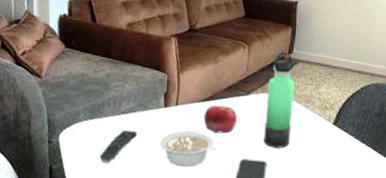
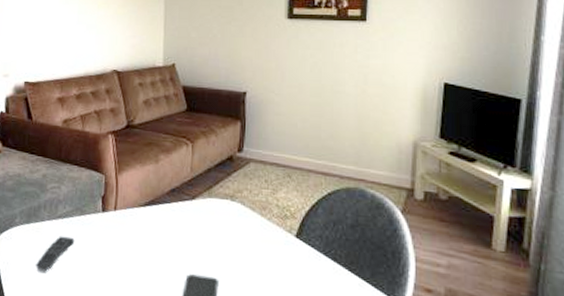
legume: present [160,131,216,167] -> none [99,239,159,281]
fruit: present [203,105,237,134] -> none [144,210,182,244]
thermos bottle: present [263,51,295,148] -> none [213,149,247,264]

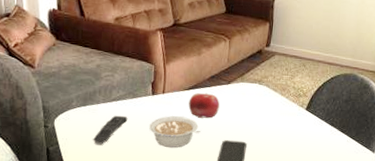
legume: none [99,239,159,281] -> present [149,116,200,147]
fruit: none [144,210,182,244] -> present [188,93,219,118]

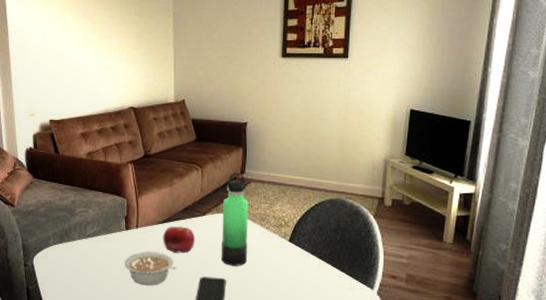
remote control: present [93,115,128,146] -> none [70,252,103,284]
thermos bottle: none [243,44,272,131] -> present [221,171,249,266]

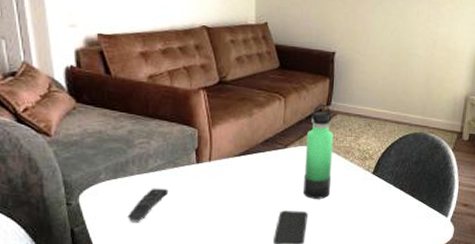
remote control: none [70,252,103,284] -> present [127,188,169,223]
legume: present [124,252,176,285] -> none [195,186,255,221]
fruit: present [163,226,194,253] -> none [240,159,275,187]

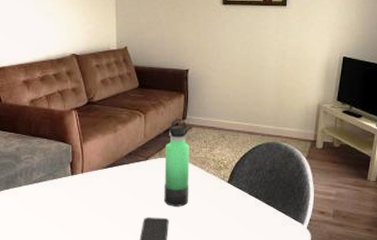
remote control: present [127,188,169,223] -> none [18,197,50,227]

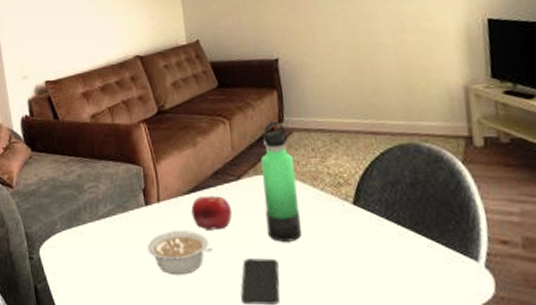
legume: none [71,195,121,226] -> present [147,231,213,274]
fruit: none [108,170,138,196] -> present [191,195,232,230]

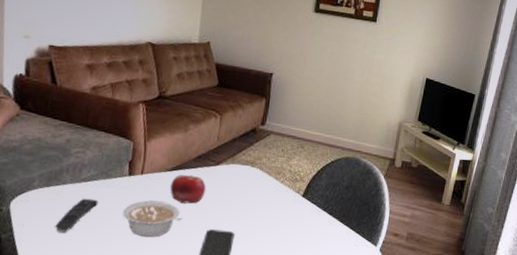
remote control: none [84,236,121,278] -> present [55,198,98,234]
thermos bottle: present [261,120,301,242] -> none [232,122,266,220]

